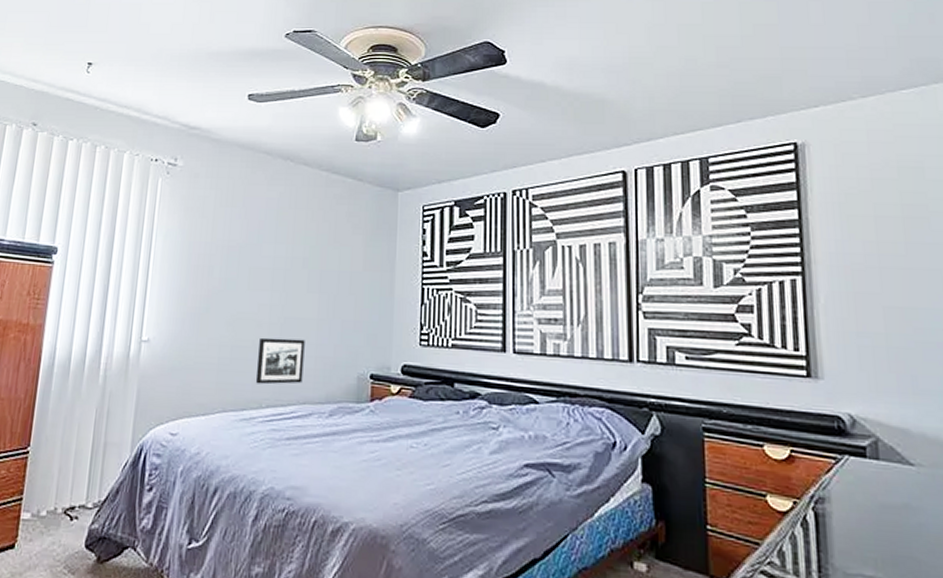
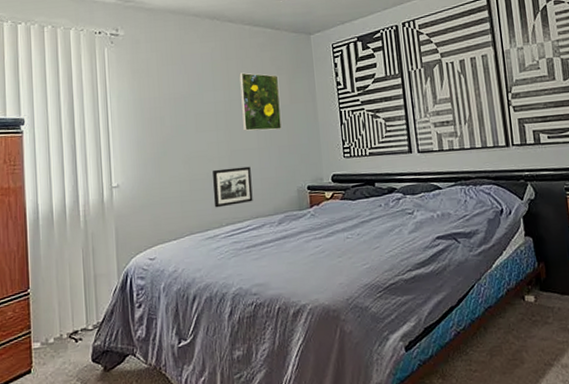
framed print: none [303,226,353,300] -> present [239,72,282,131]

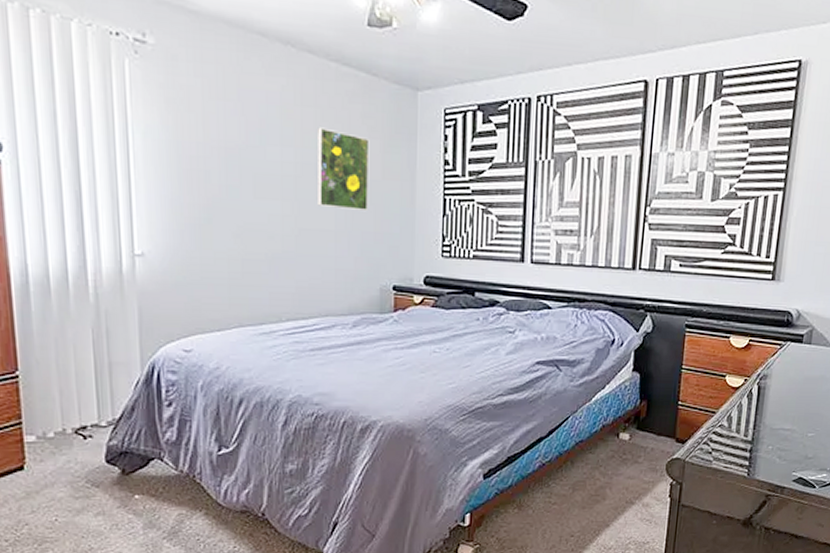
picture frame: present [213,166,253,208] -> none [272,250,323,298]

